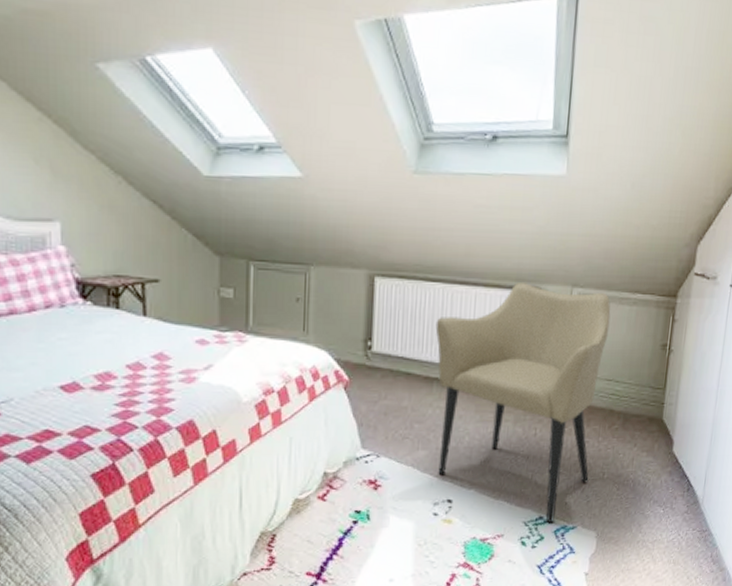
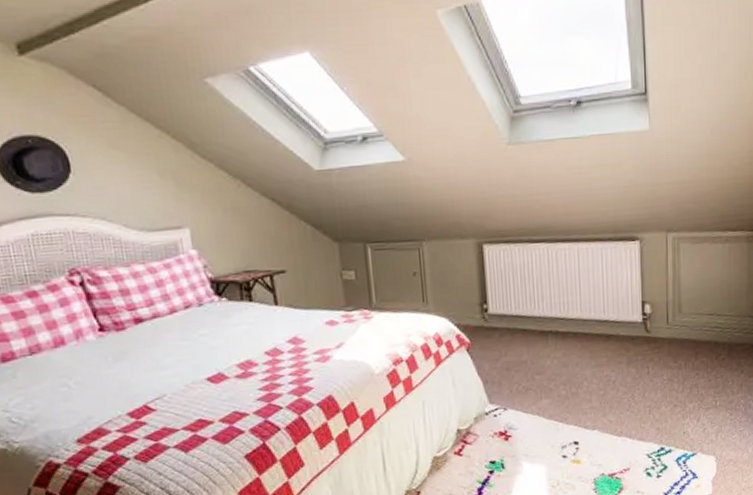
armchair: present [435,283,611,524] -> none [544,234,706,453]

